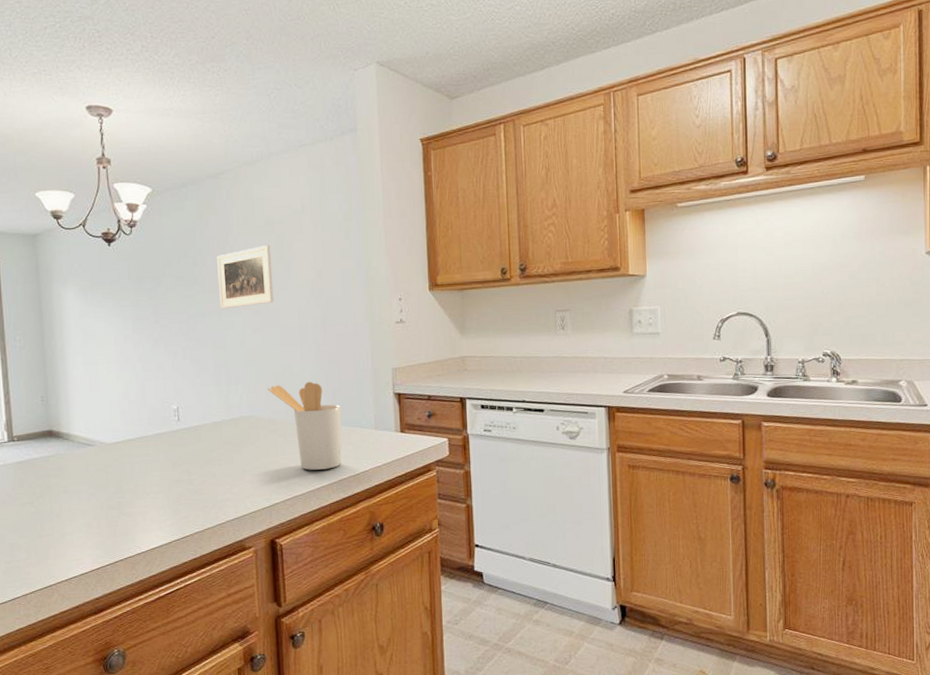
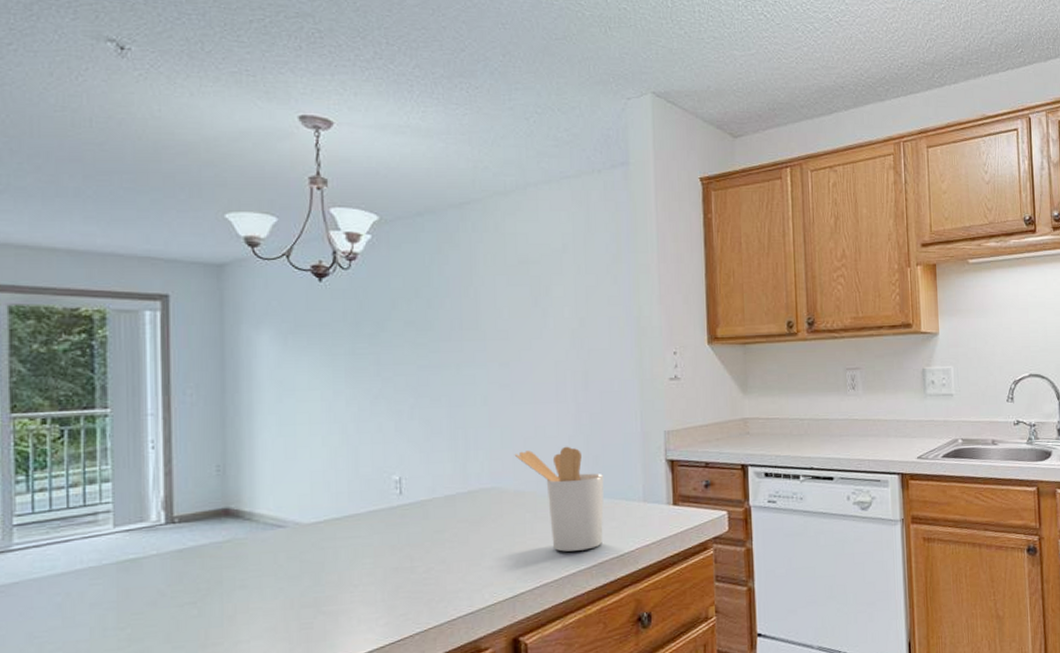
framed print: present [217,245,274,309] -> none [457,288,526,361]

